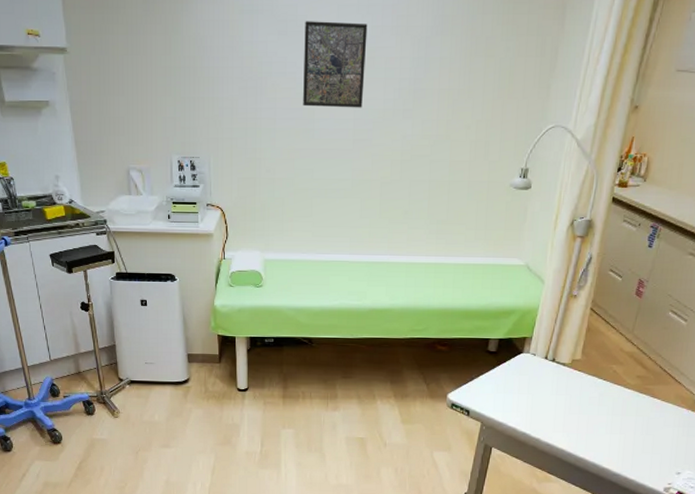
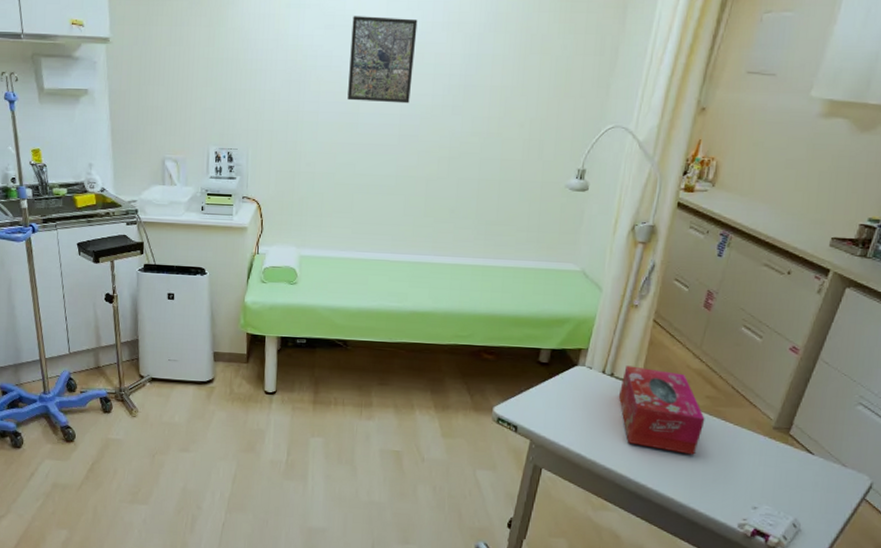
tissue box: none [559,351,636,429] -> present [618,365,705,455]

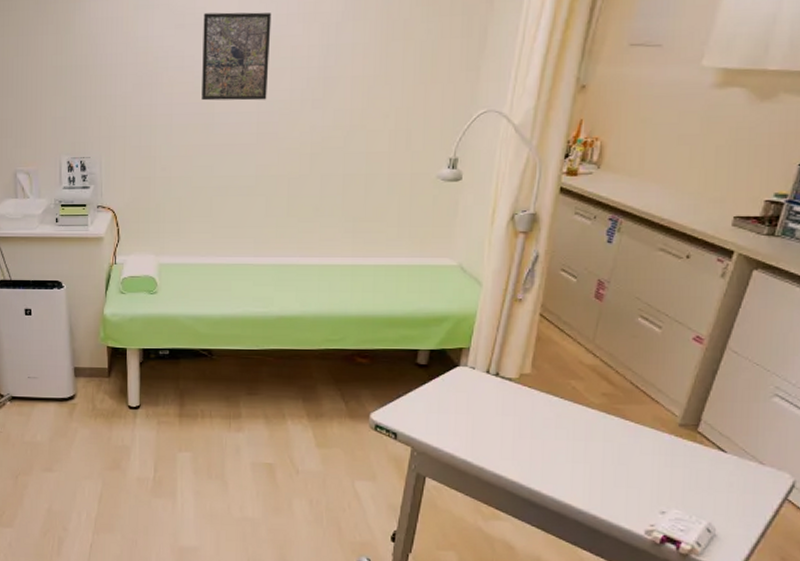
tissue box: present [618,365,705,455] -> none [505,364,602,457]

